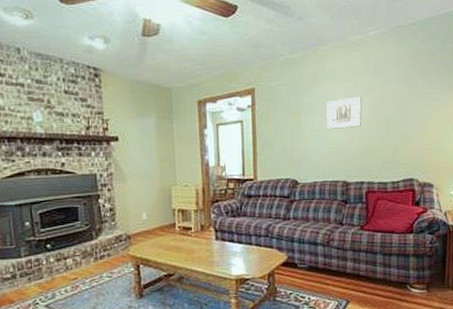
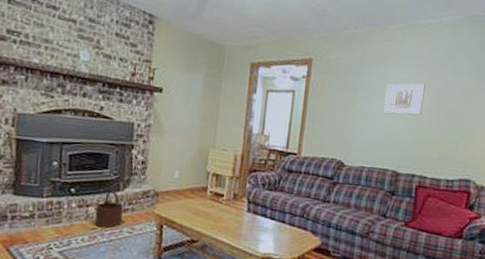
wooden bucket: none [73,240,101,277] -> present [95,190,123,229]

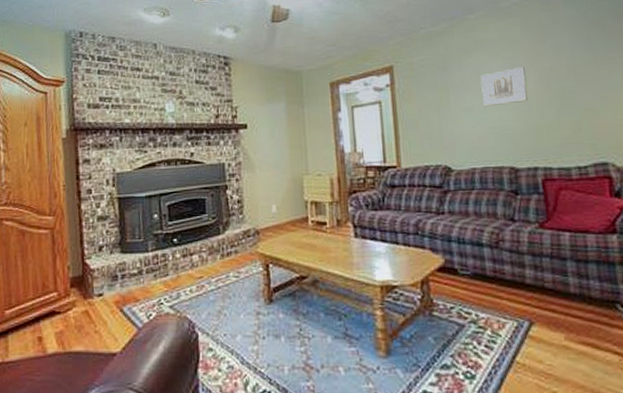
wooden bucket: present [95,190,123,229] -> none [199,235,228,276]

